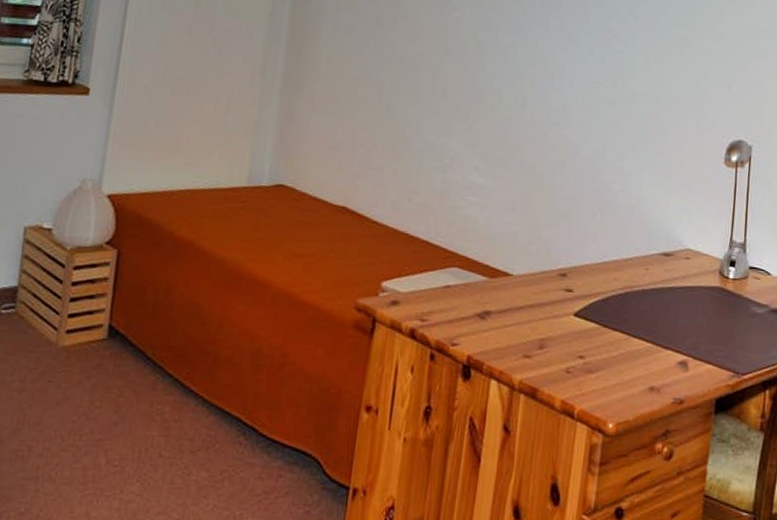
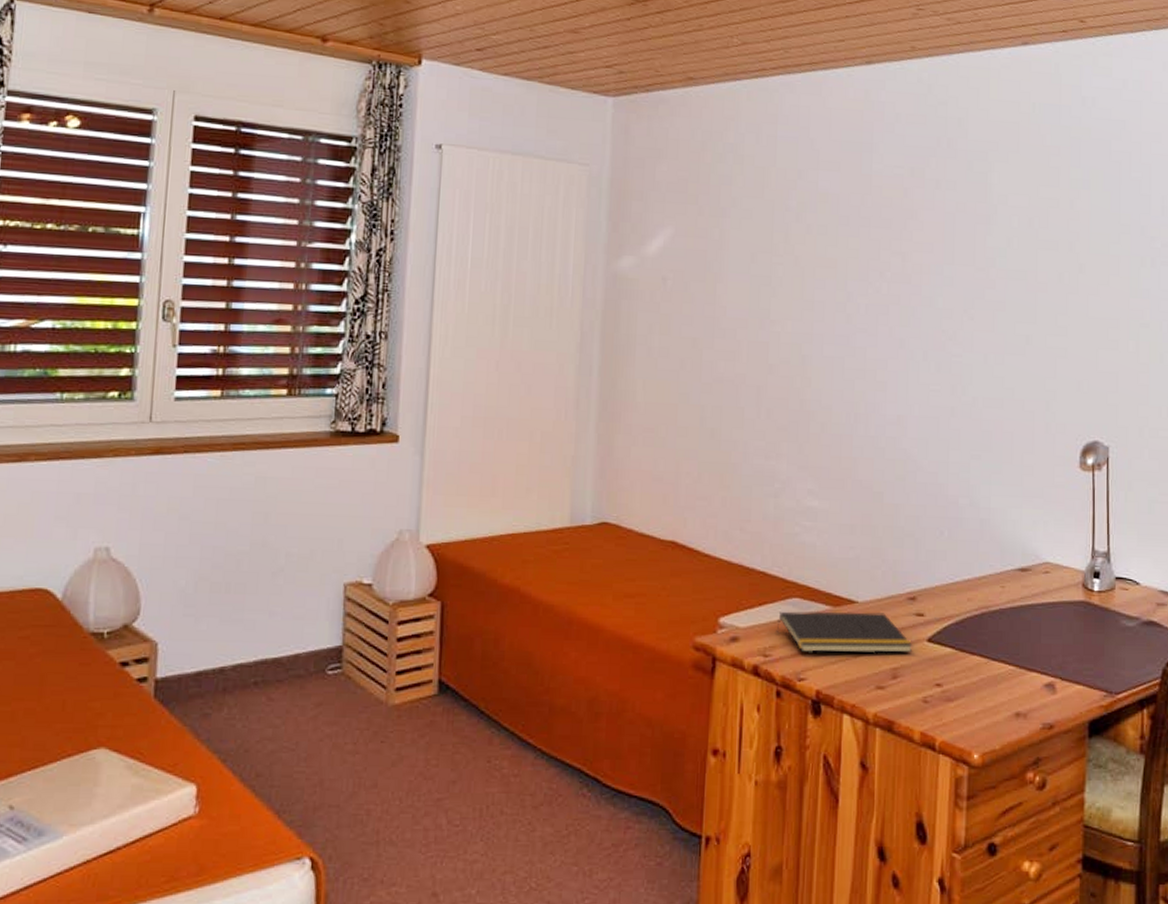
notepad: none [434,279,561,326] -> present [776,610,913,654]

